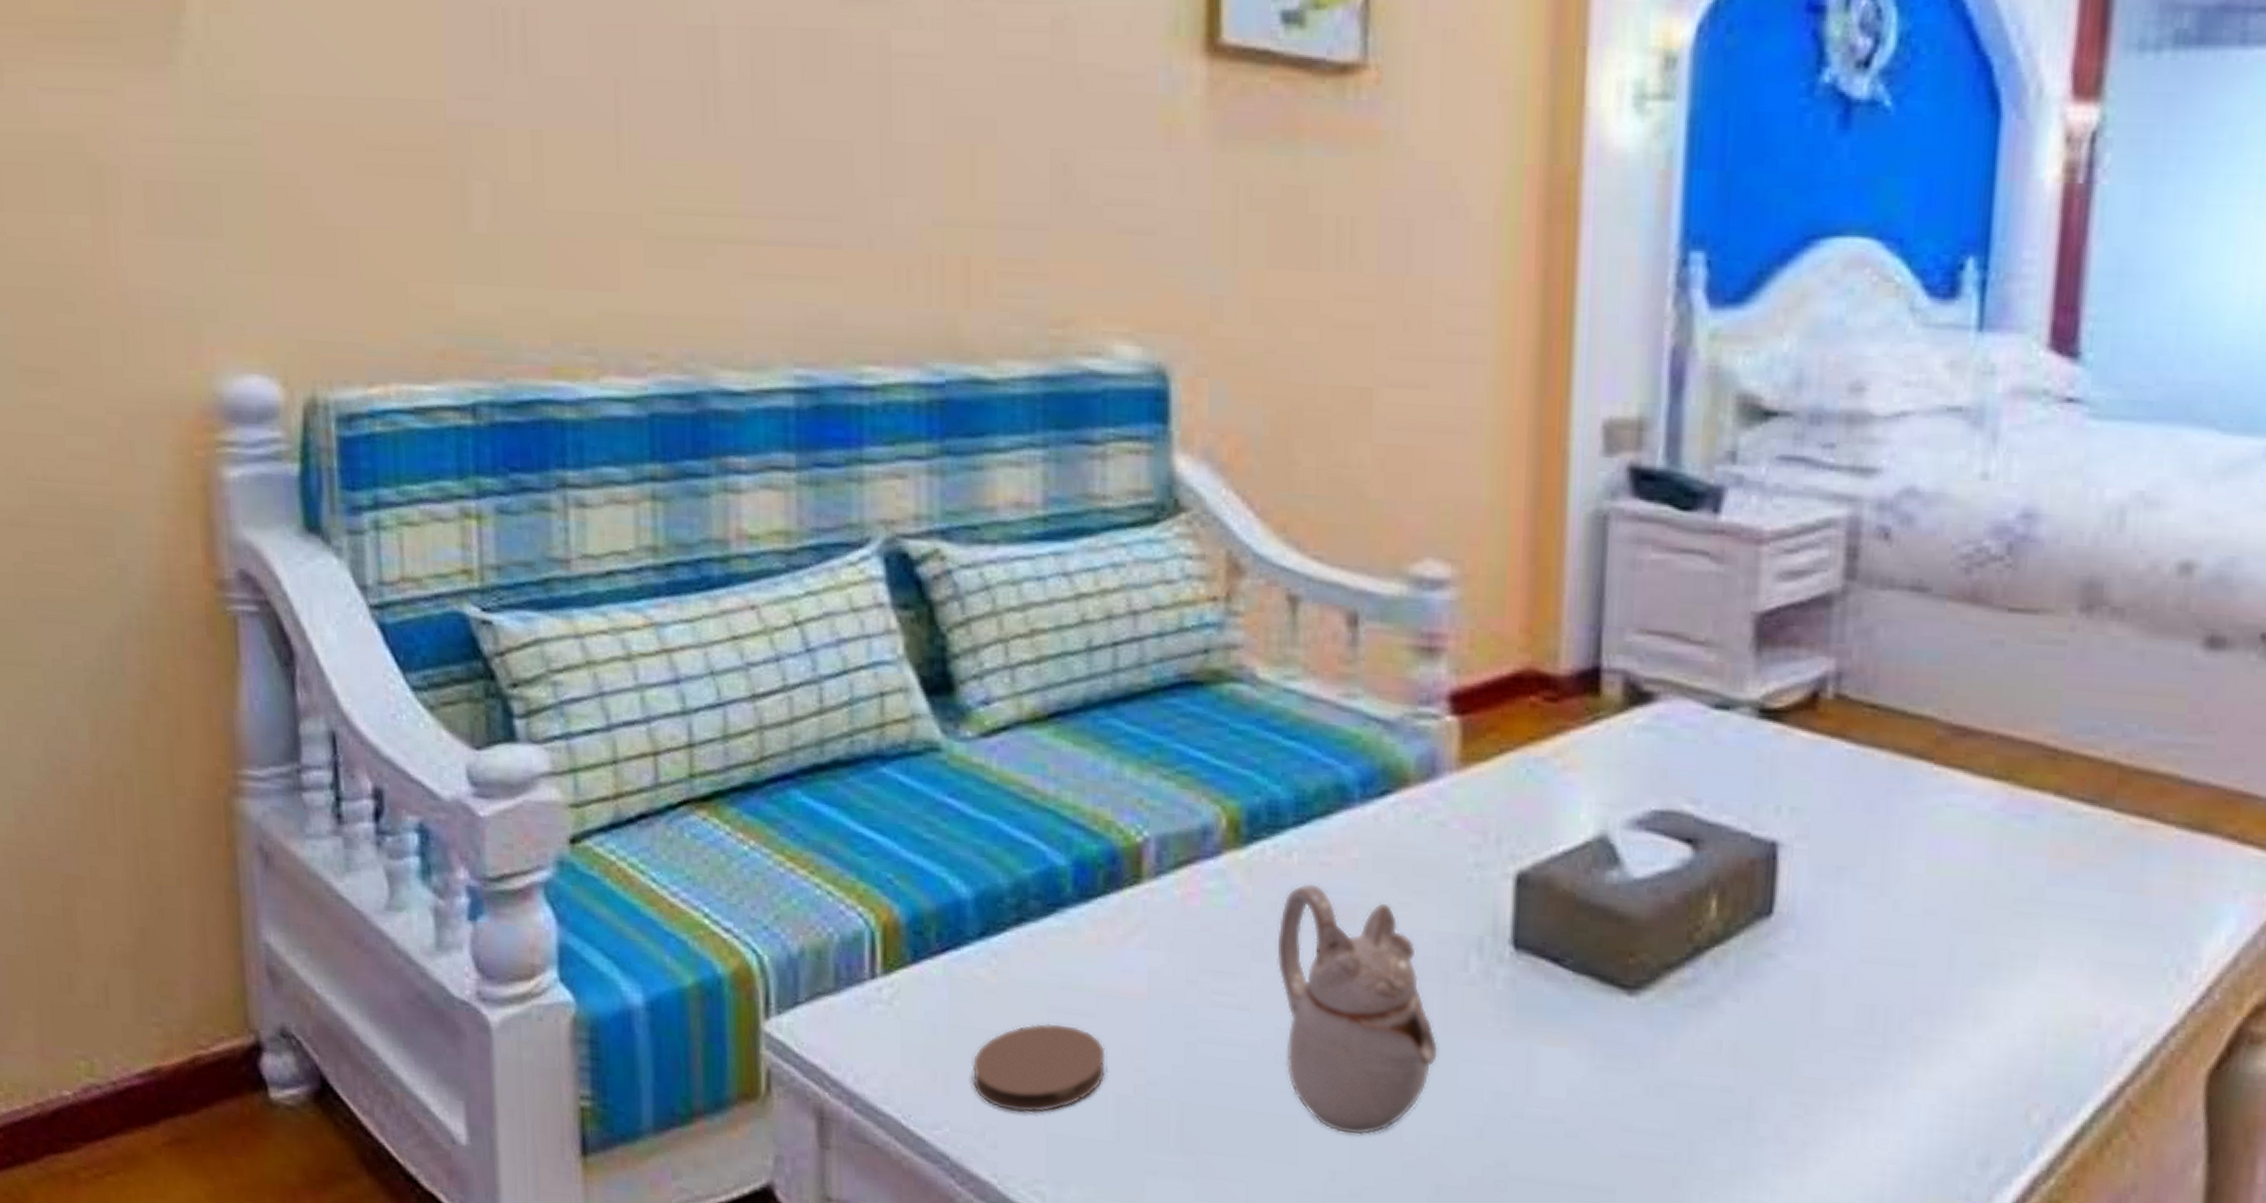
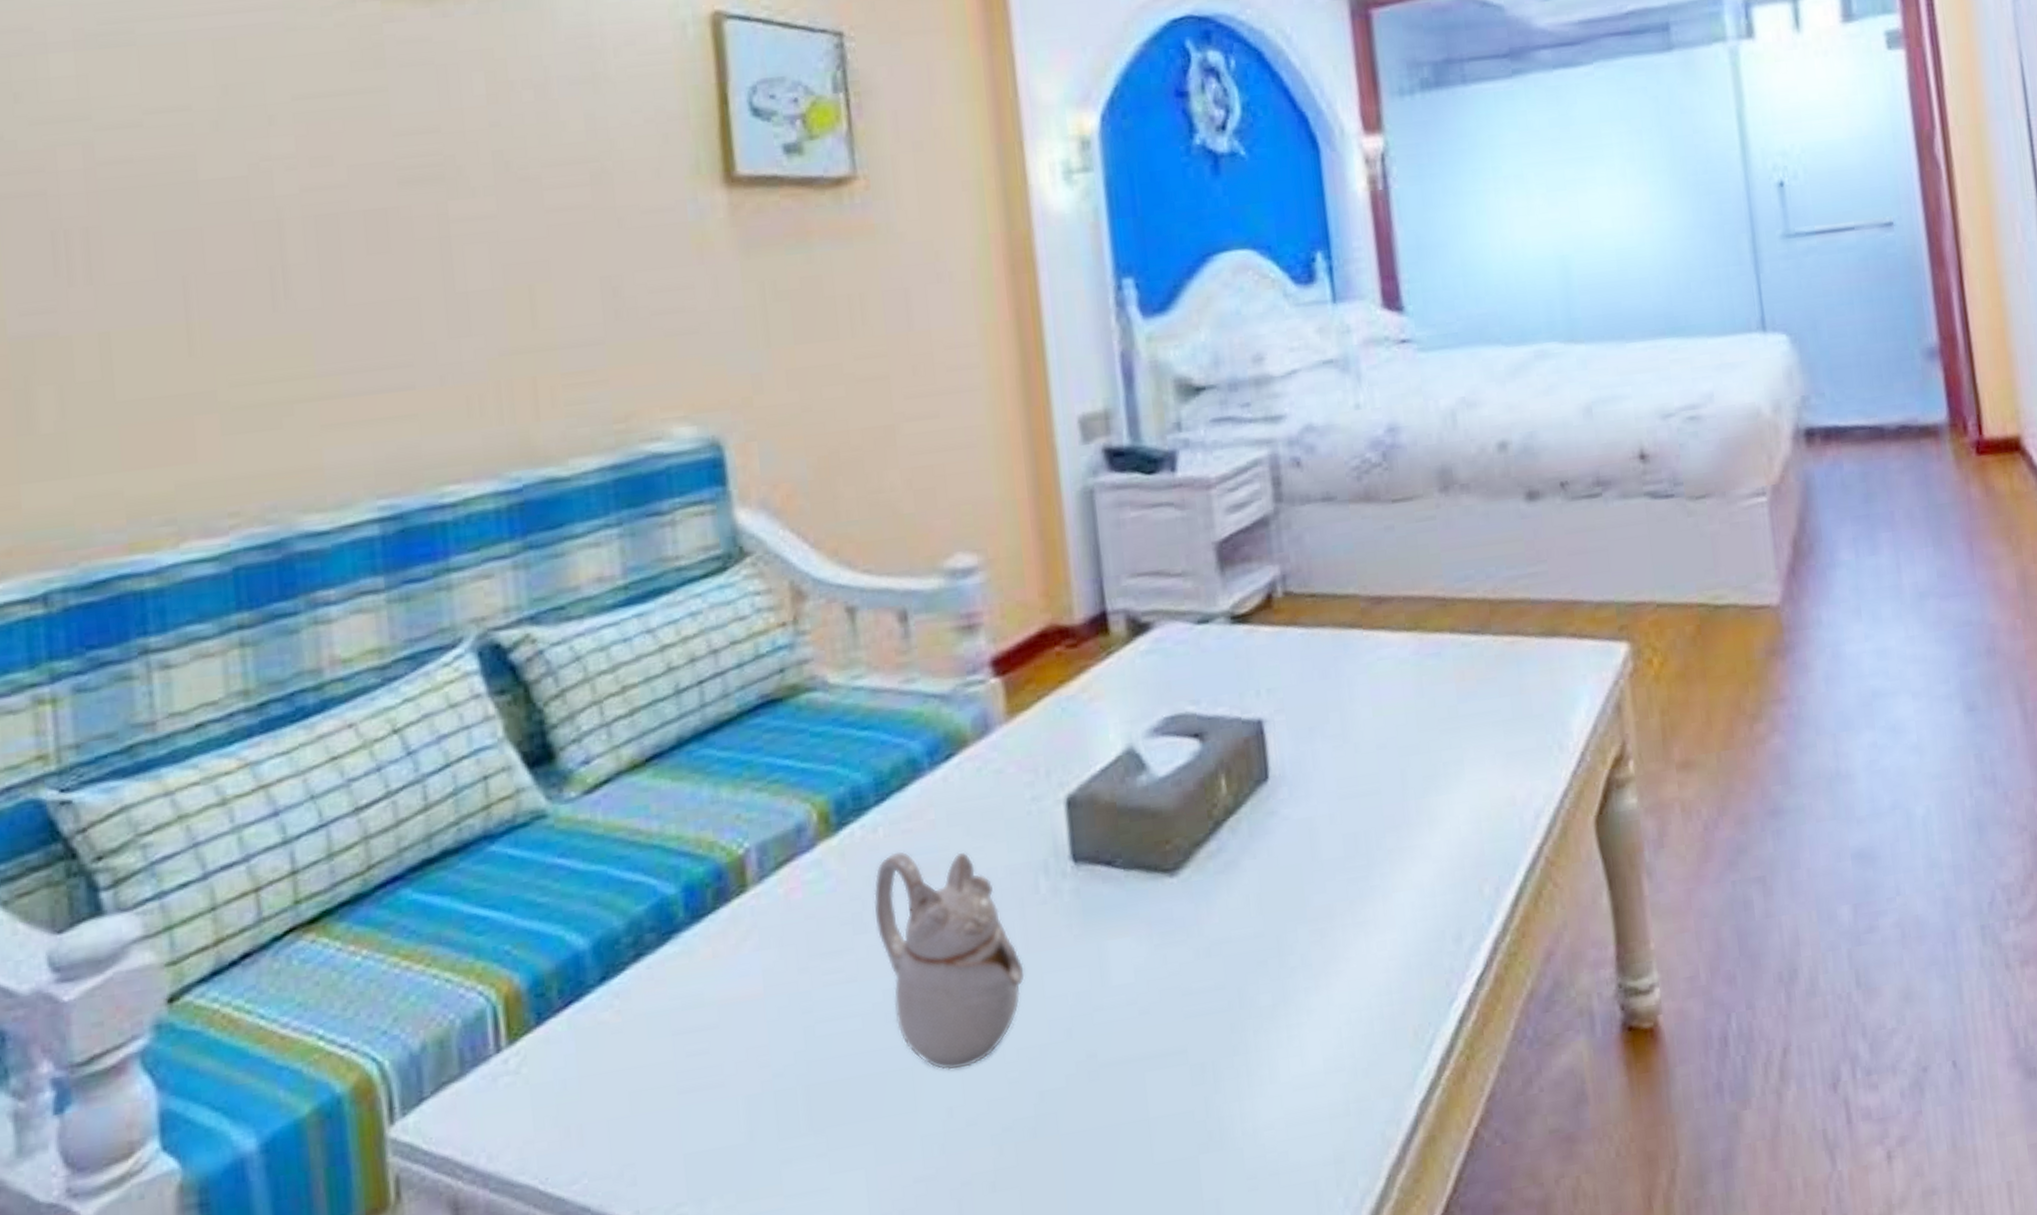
coaster: present [973,1023,1106,1113] -> none [605,1042,734,1145]

